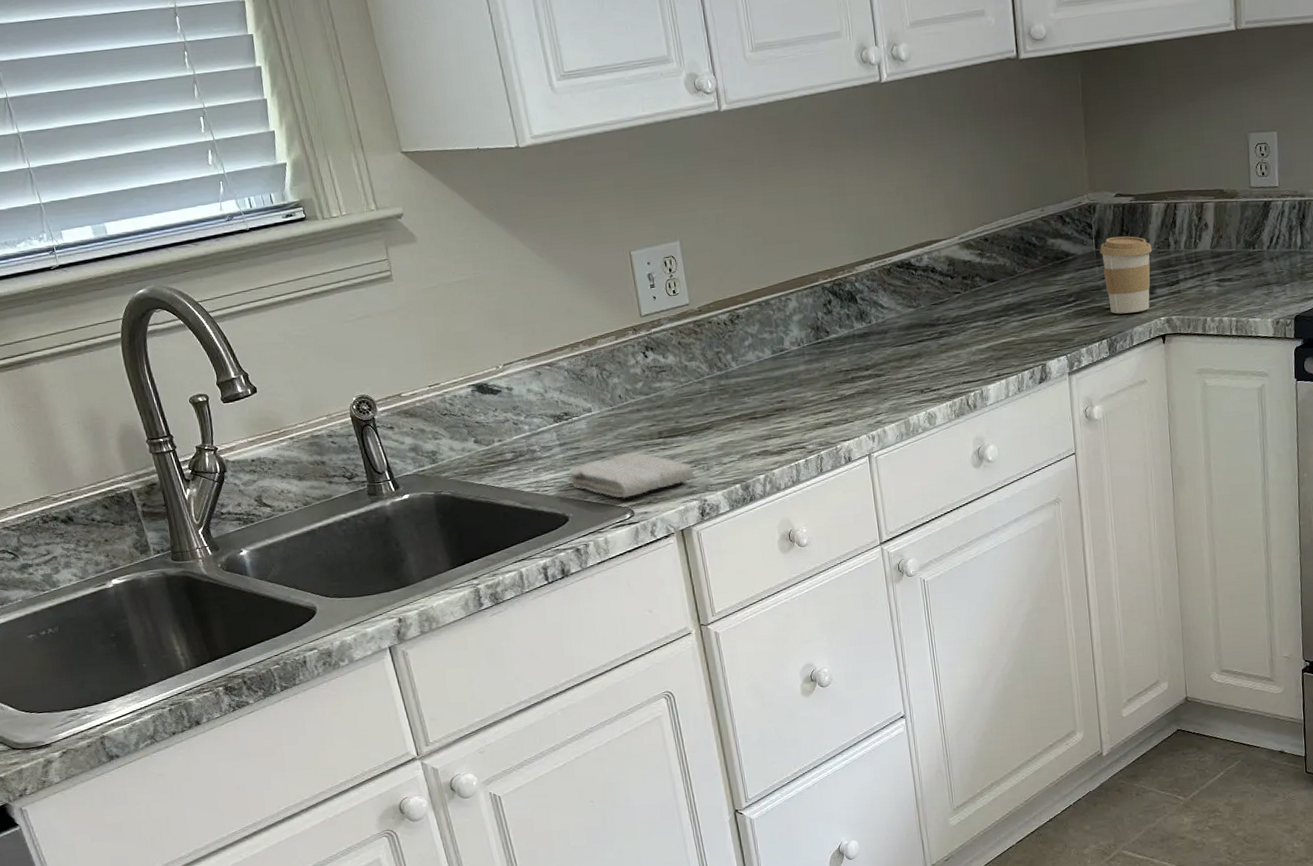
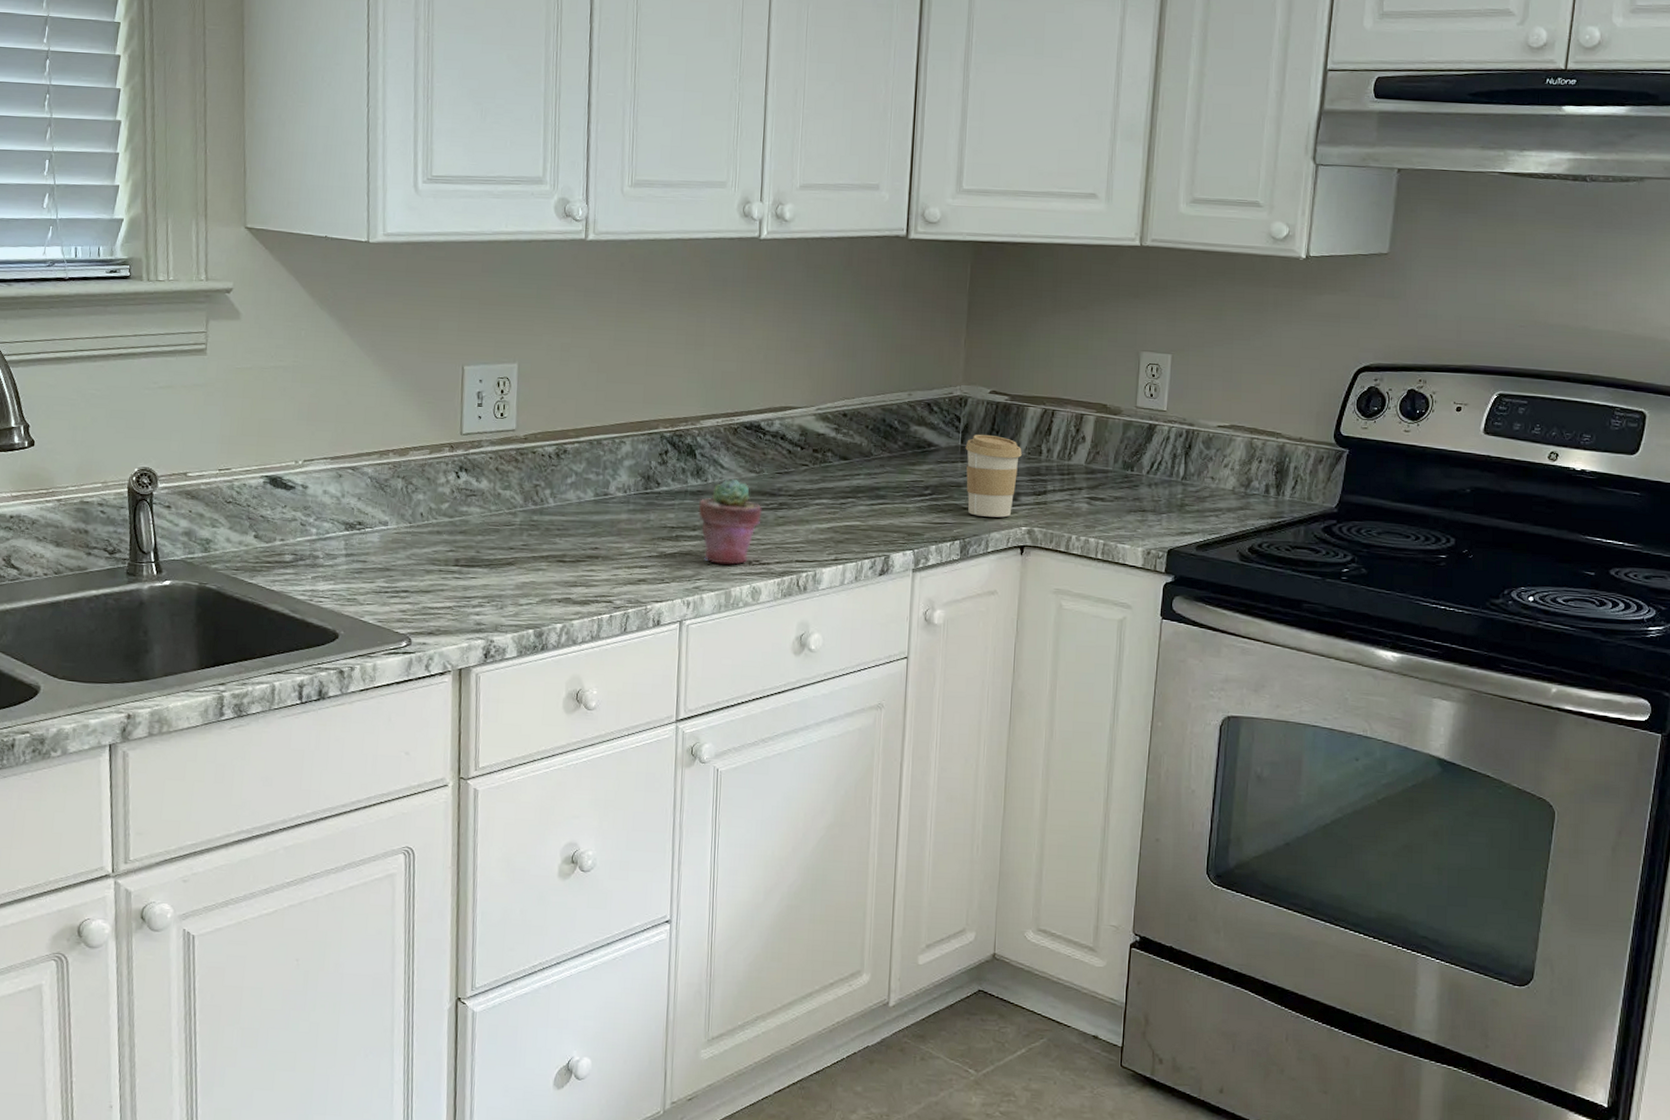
washcloth: present [568,451,695,499] -> none [347,575,486,625]
potted succulent: none [867,316,926,397] -> present [699,478,763,565]

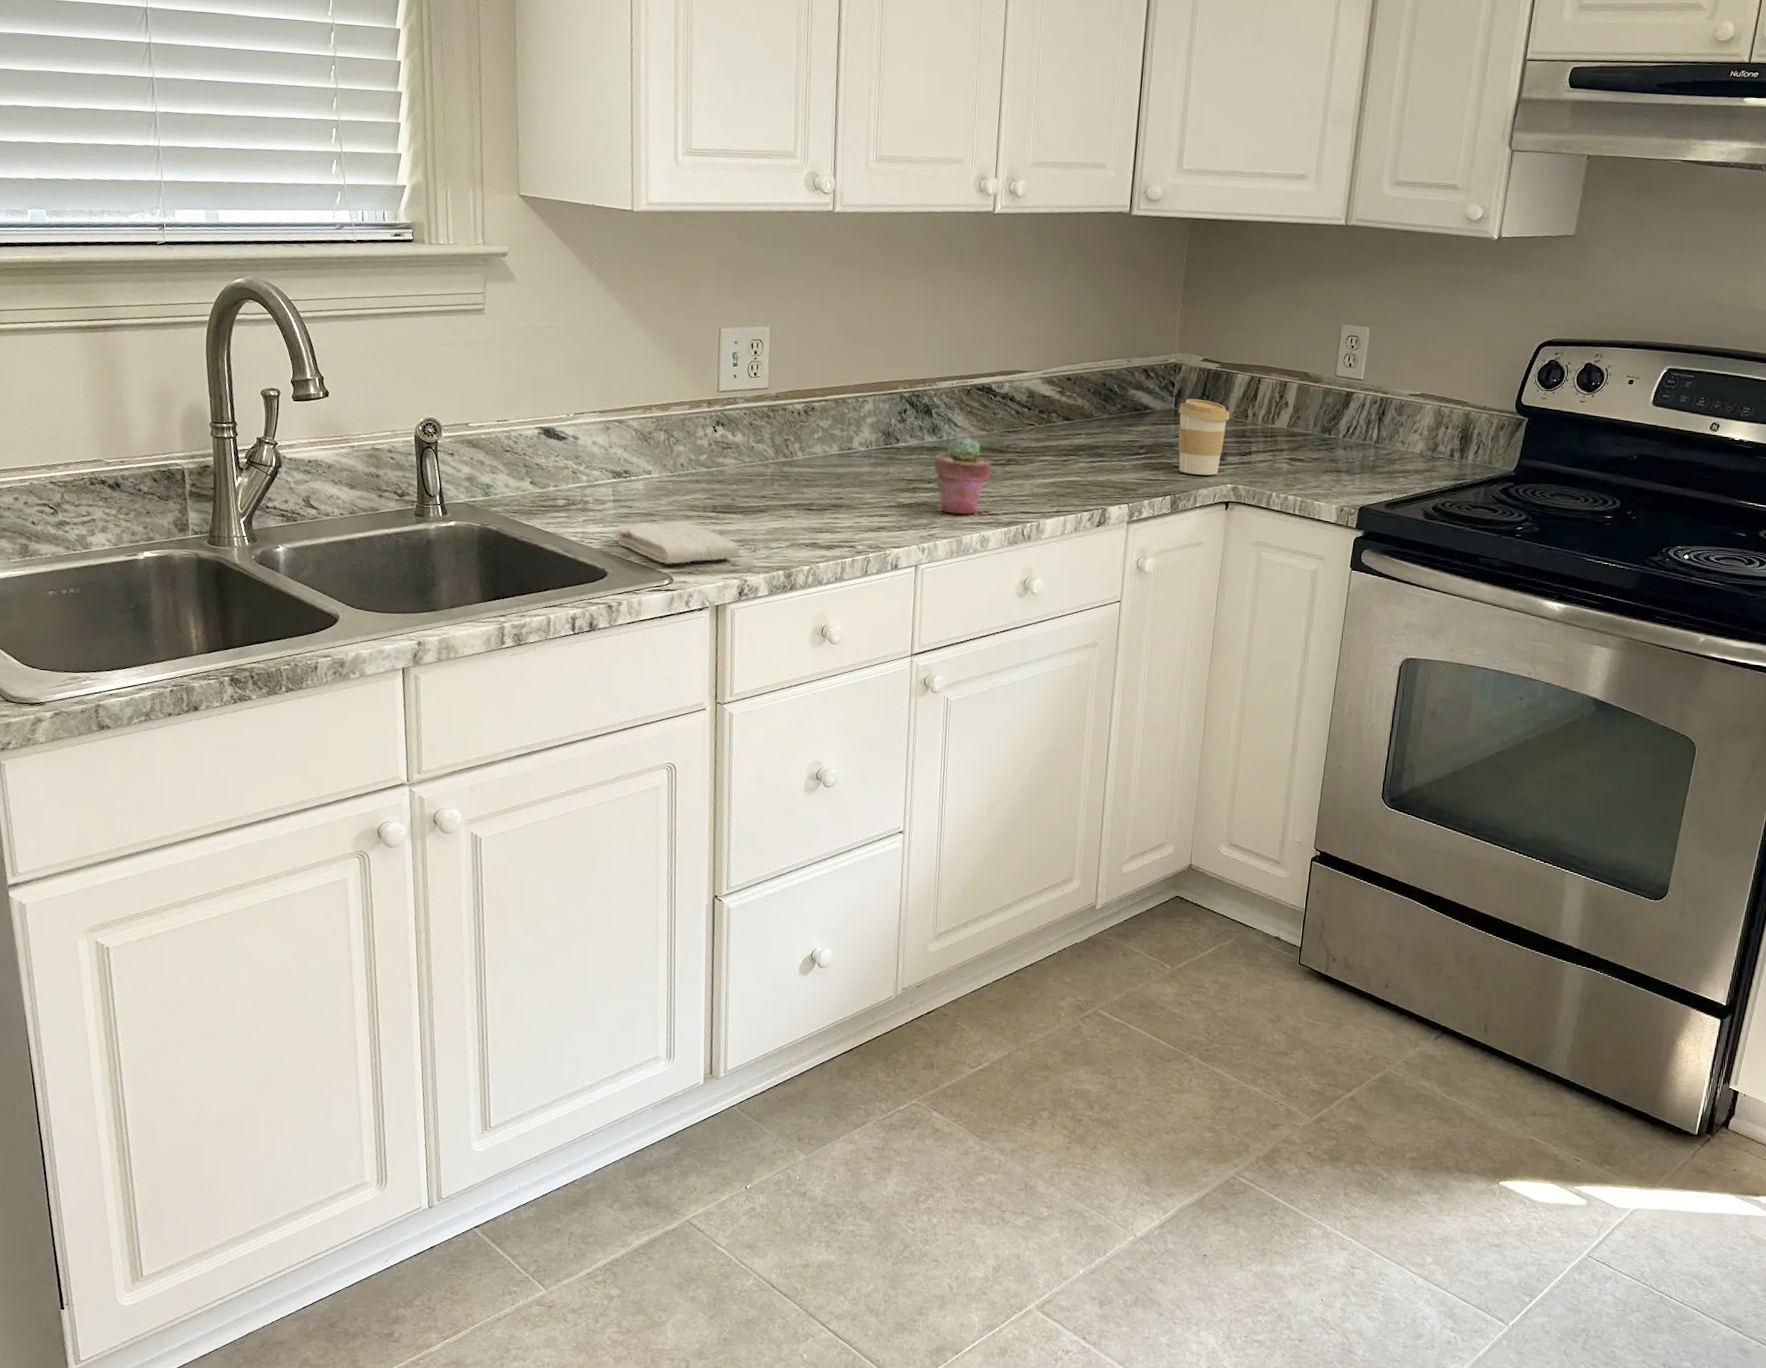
washcloth: none [347,575,486,625] -> present [614,520,740,565]

